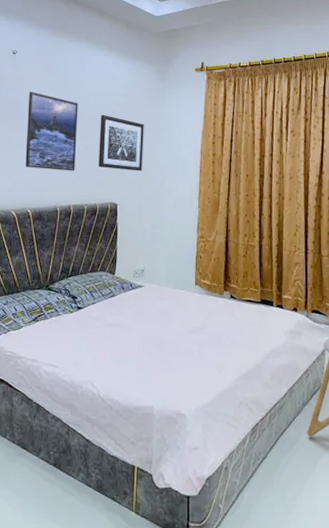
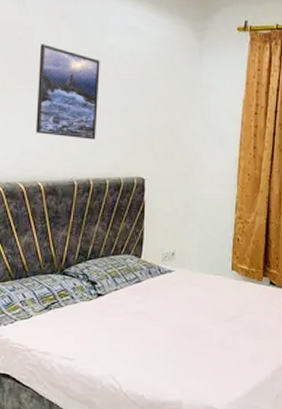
wall art: present [99,114,144,171] -> none [124,75,177,142]

